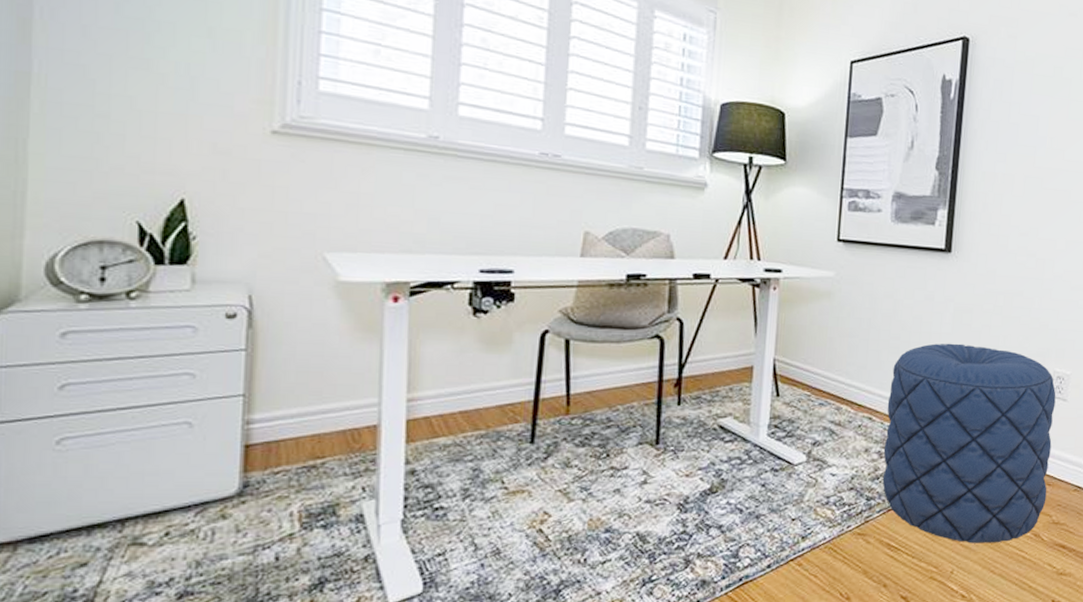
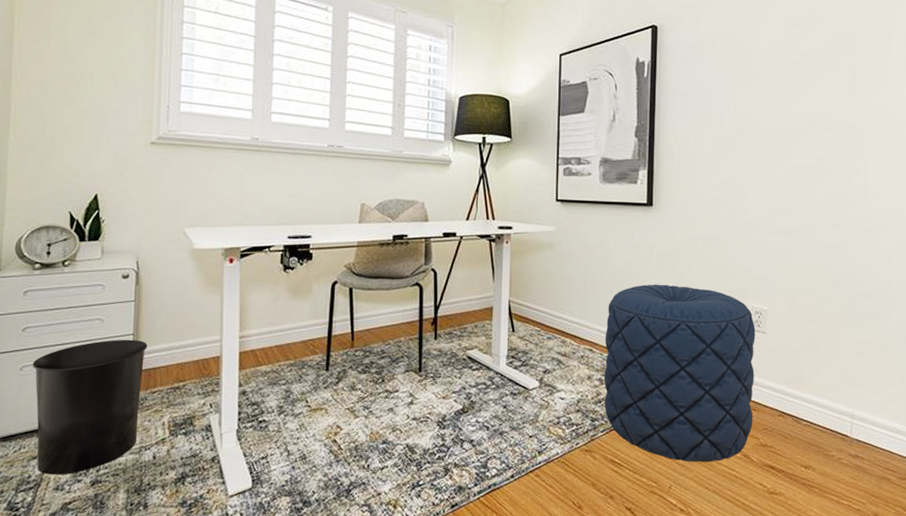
waste bin: none [77,401,267,587] -> present [32,339,148,475]

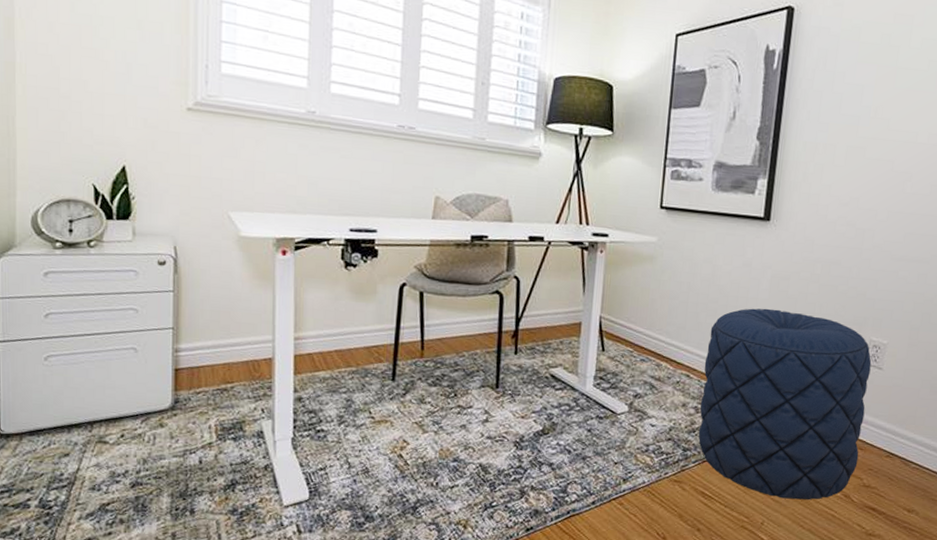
waste bin: present [32,339,148,475] -> none [58,333,190,475]

